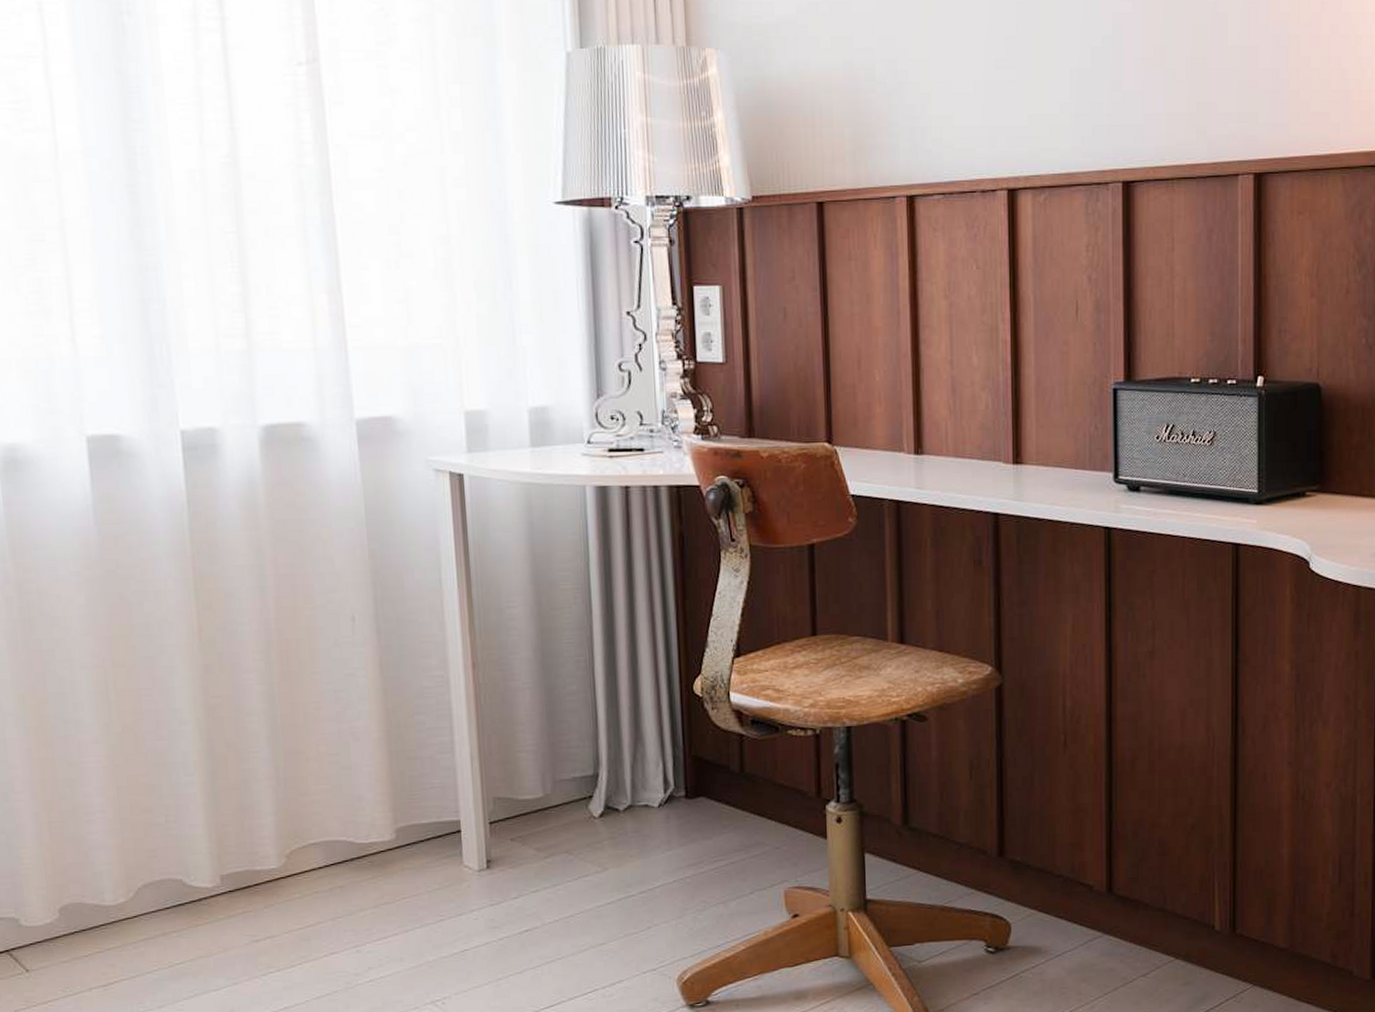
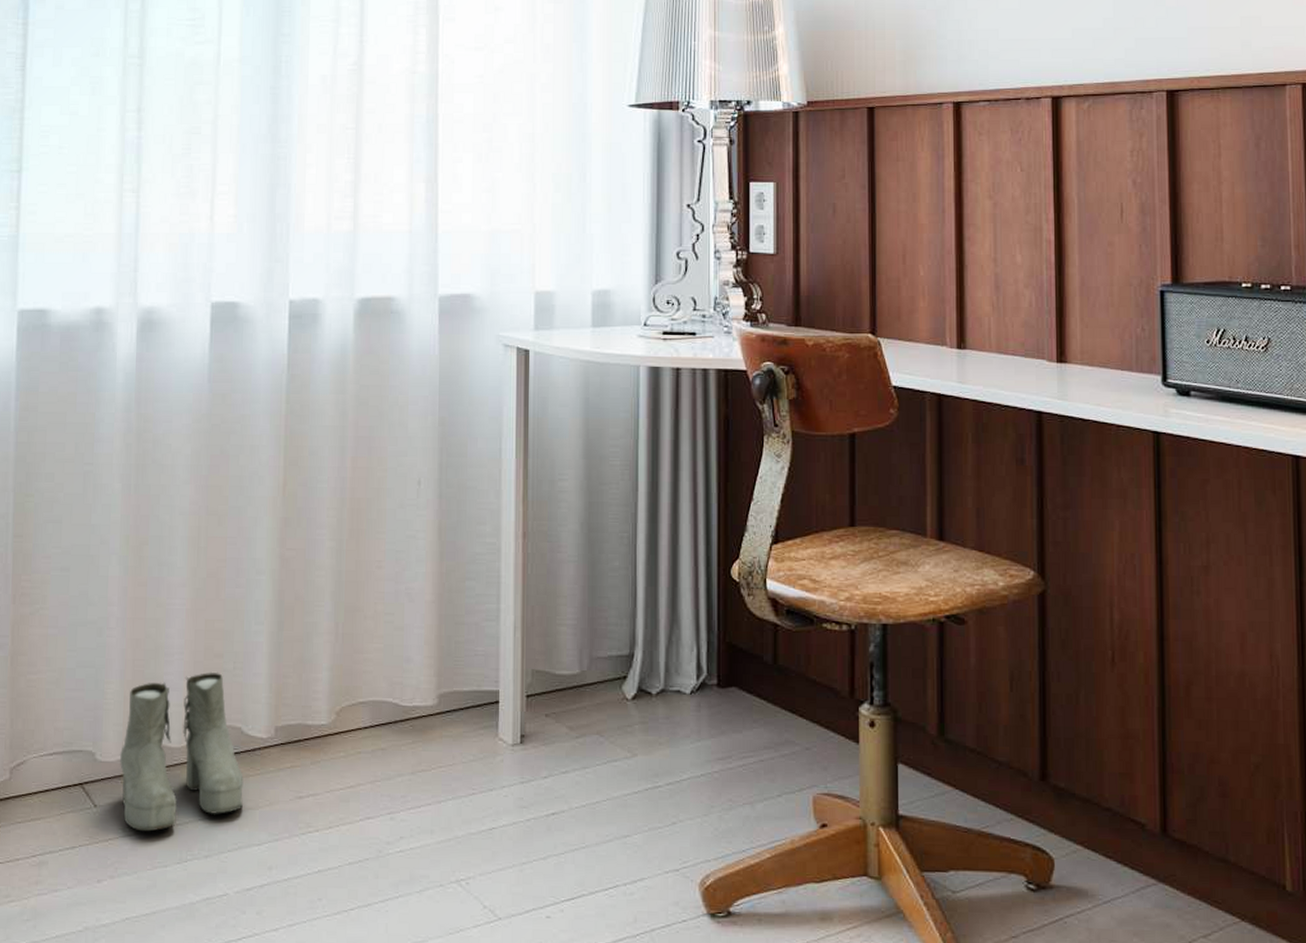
boots: none [47,827,194,991] -> present [119,671,244,832]

